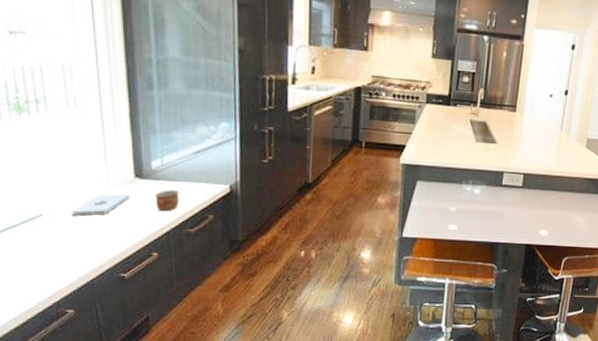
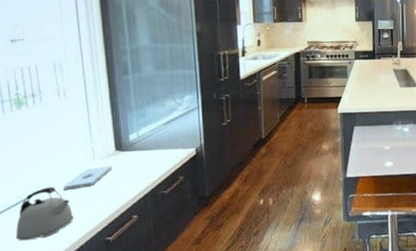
kettle: none [16,210,82,267] -> present [16,187,73,241]
mug: present [155,190,179,212] -> none [133,158,153,178]

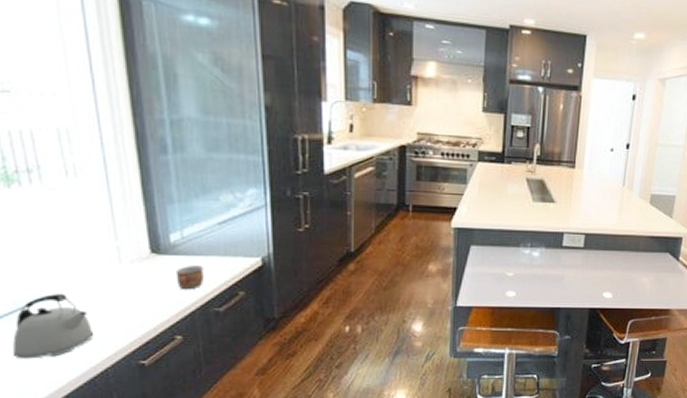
notepad: present [64,166,113,190] -> none [78,272,147,299]
mug: none [133,158,153,178] -> present [175,266,204,290]

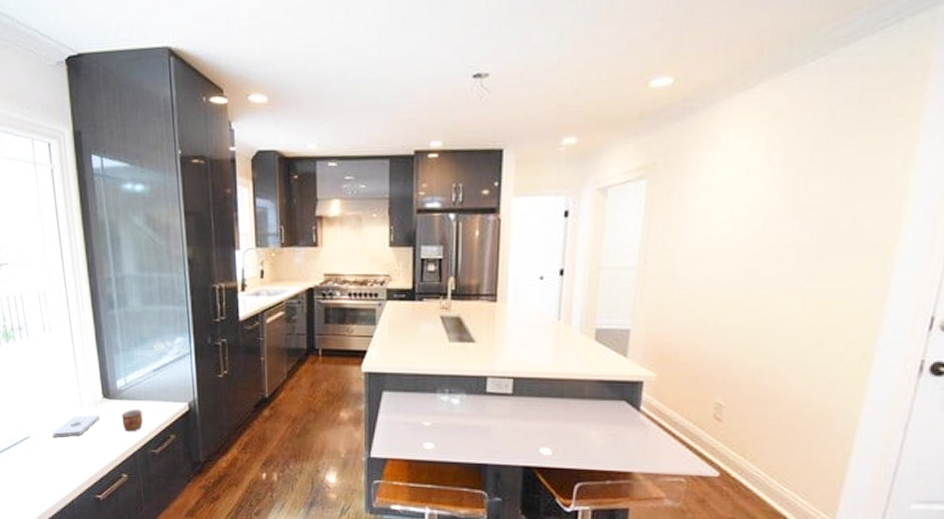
kettle: present [13,294,93,359] -> none [10,432,63,488]
notepad: none [78,272,147,299] -> present [53,415,100,437]

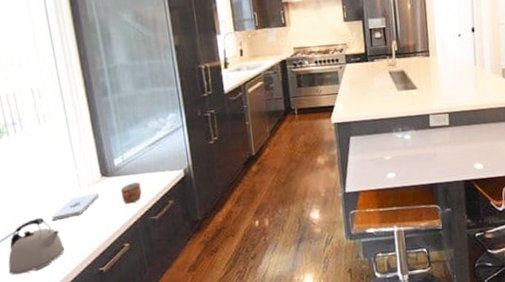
kettle: none [10,432,63,488] -> present [8,218,64,275]

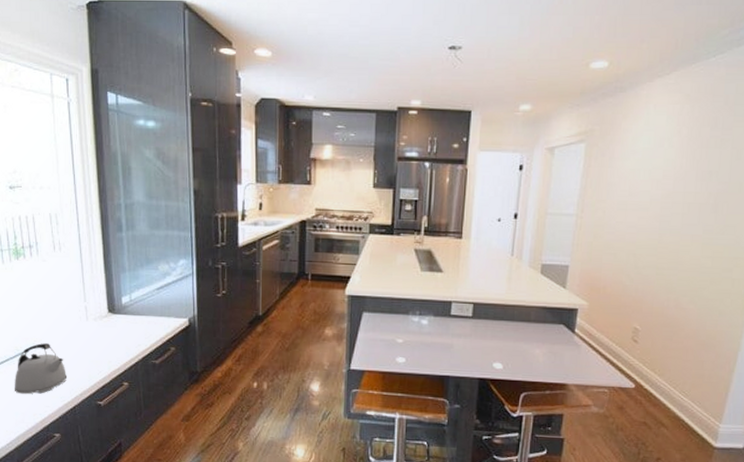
notepad: present [52,193,100,220] -> none [58,328,105,348]
mug: present [120,182,142,204] -> none [125,324,145,344]

